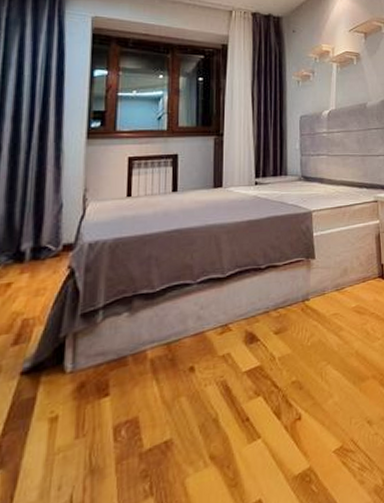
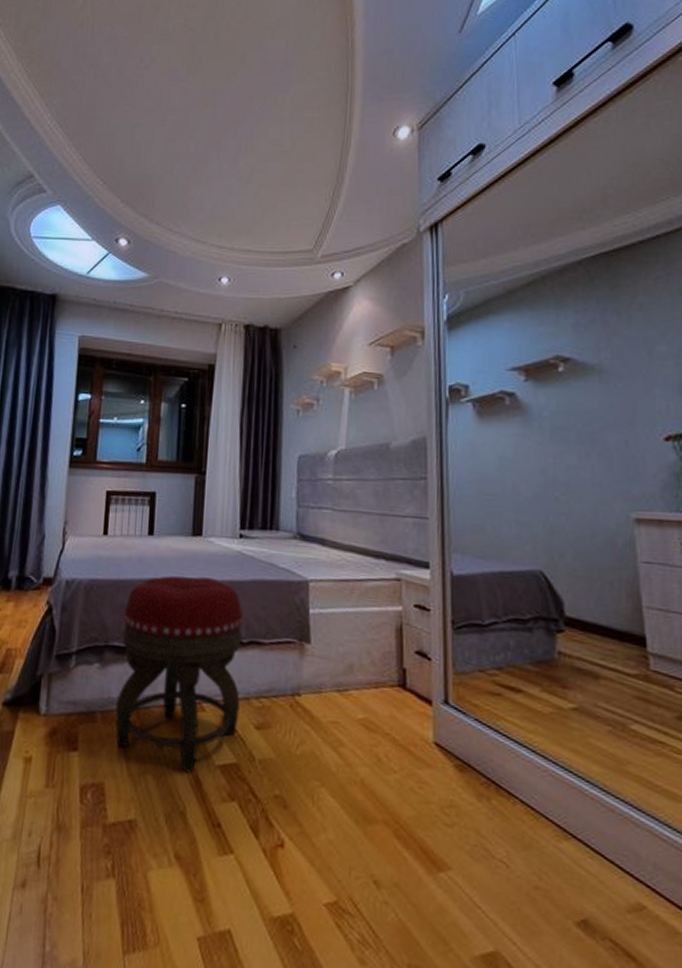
footstool: none [146,220,261,386] -> present [114,576,243,773]

